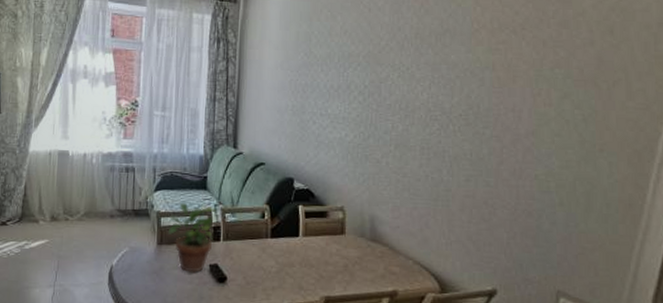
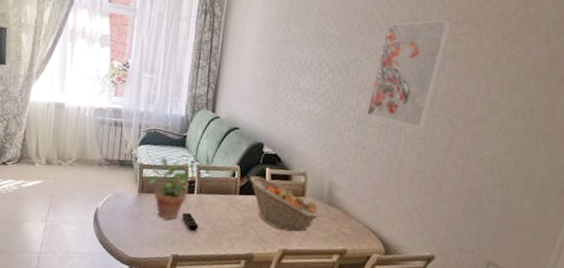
fruit basket: none [282,215,364,275] -> present [250,176,320,232]
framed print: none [404,28,487,148] -> present [366,19,452,129]

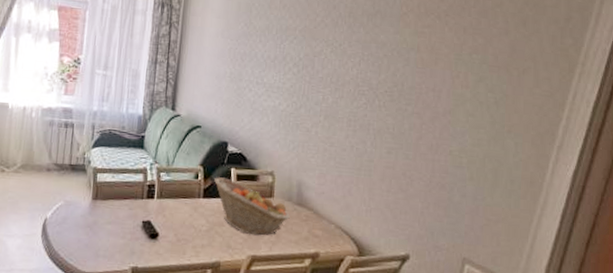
potted plant: present [148,158,193,220] -> none [103,160,152,228]
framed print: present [366,19,452,129] -> none [333,12,414,123]

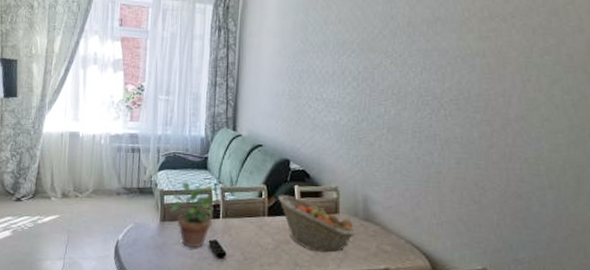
potted plant: none [103,160,152,228] -> present [170,182,217,248]

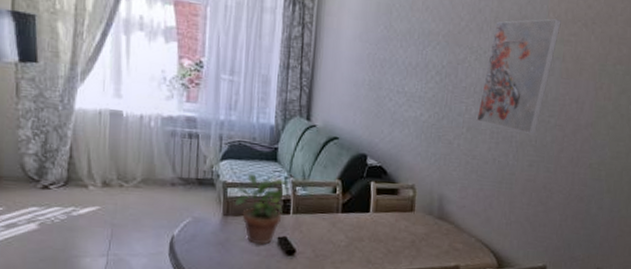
fruit basket: present [278,195,357,253] -> none [353,191,431,250]
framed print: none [396,16,477,132] -> present [476,18,561,135]

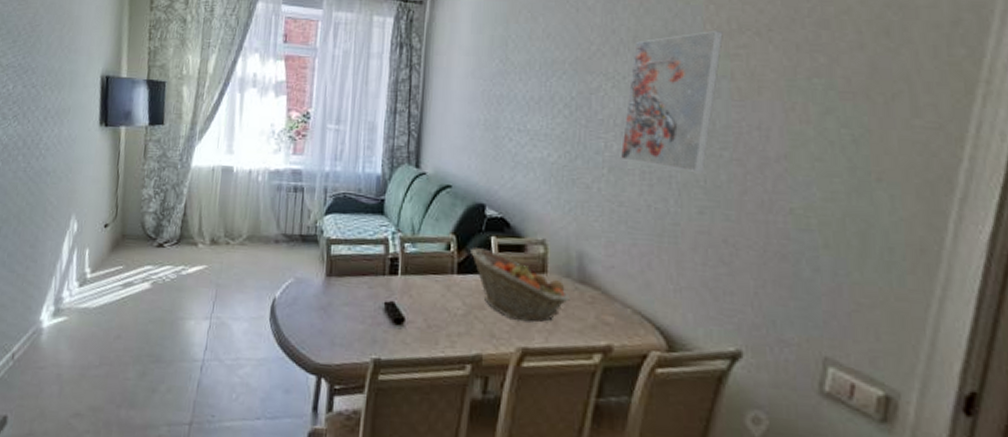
potted plant: present [234,174,287,245] -> none [338,229,395,311]
fruit basket: none [353,191,431,250] -> present [471,248,570,323]

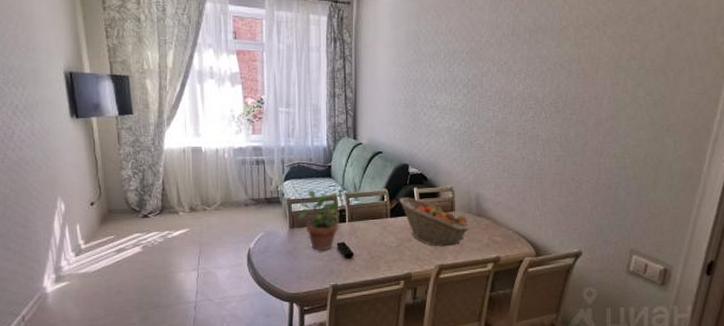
potted plant: none [338,229,395,311] -> present [298,190,341,251]
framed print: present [620,30,723,174] -> none [503,25,574,132]

